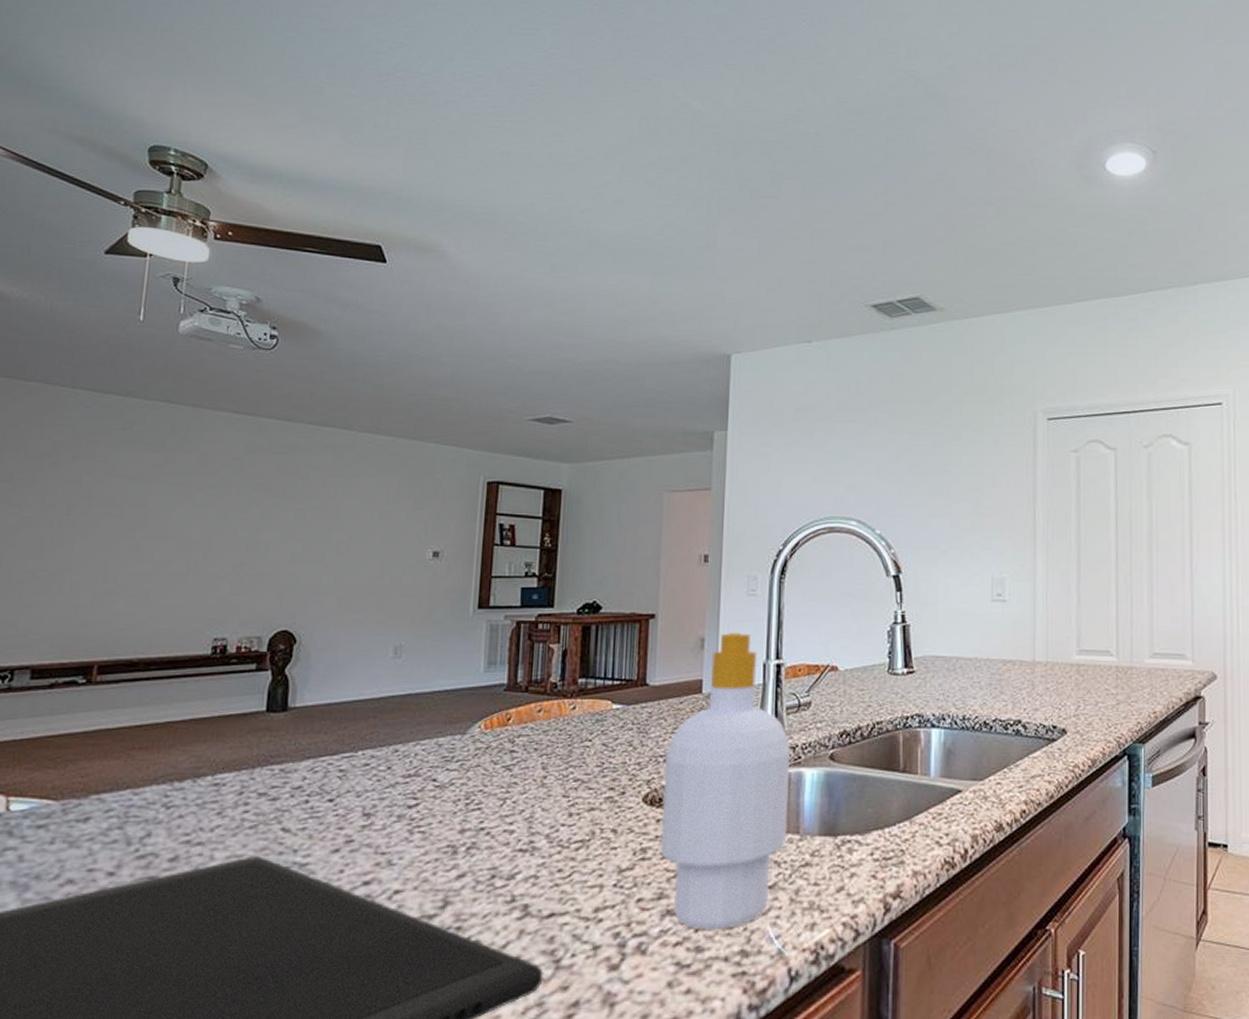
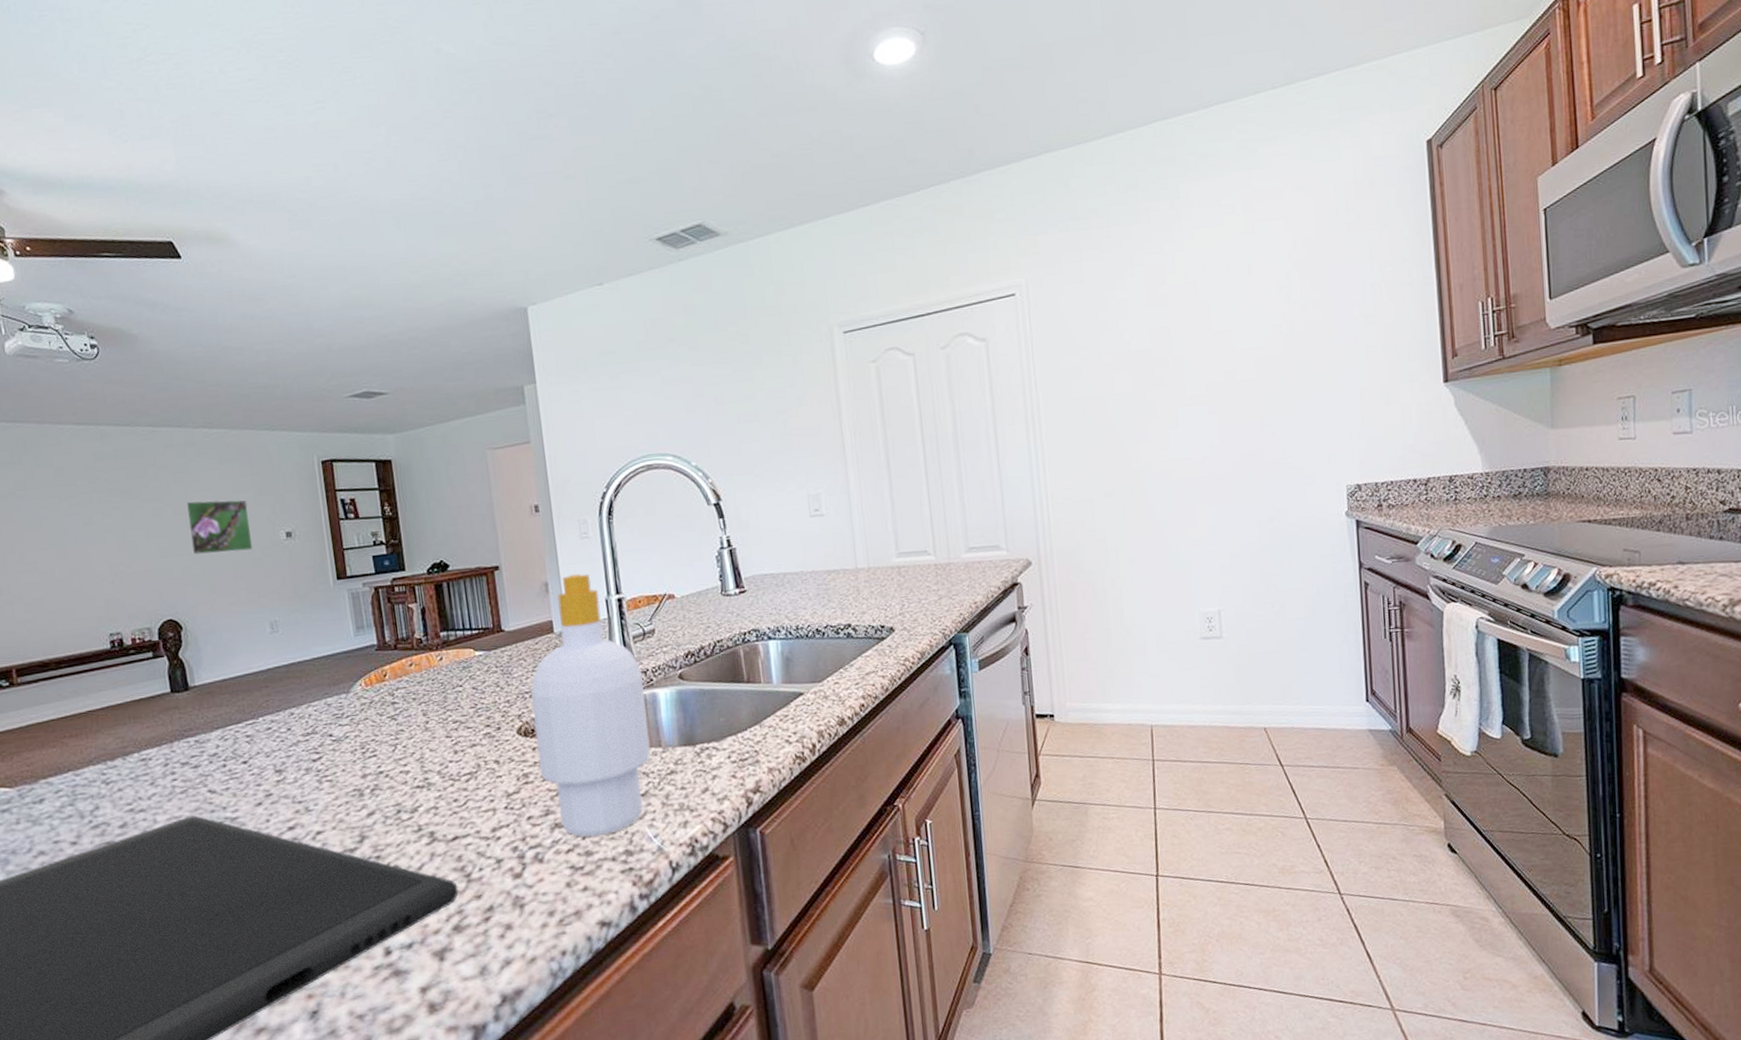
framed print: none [325,506,399,566] -> present [184,499,254,555]

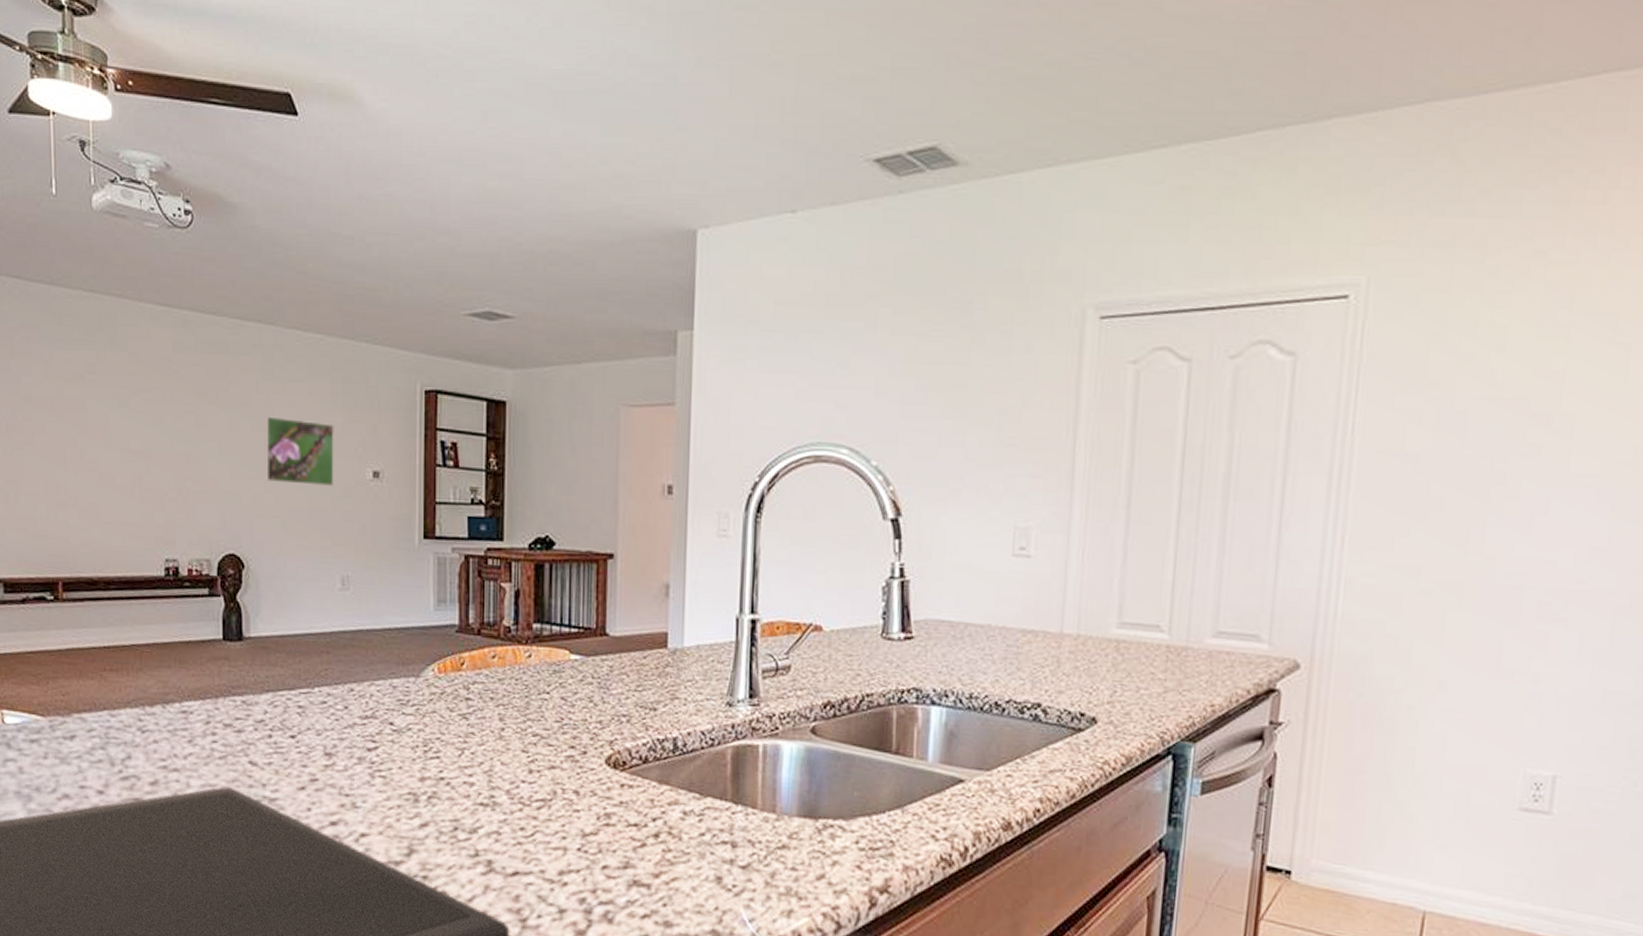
soap bottle: present [531,573,651,838] -> none [625,579,767,906]

